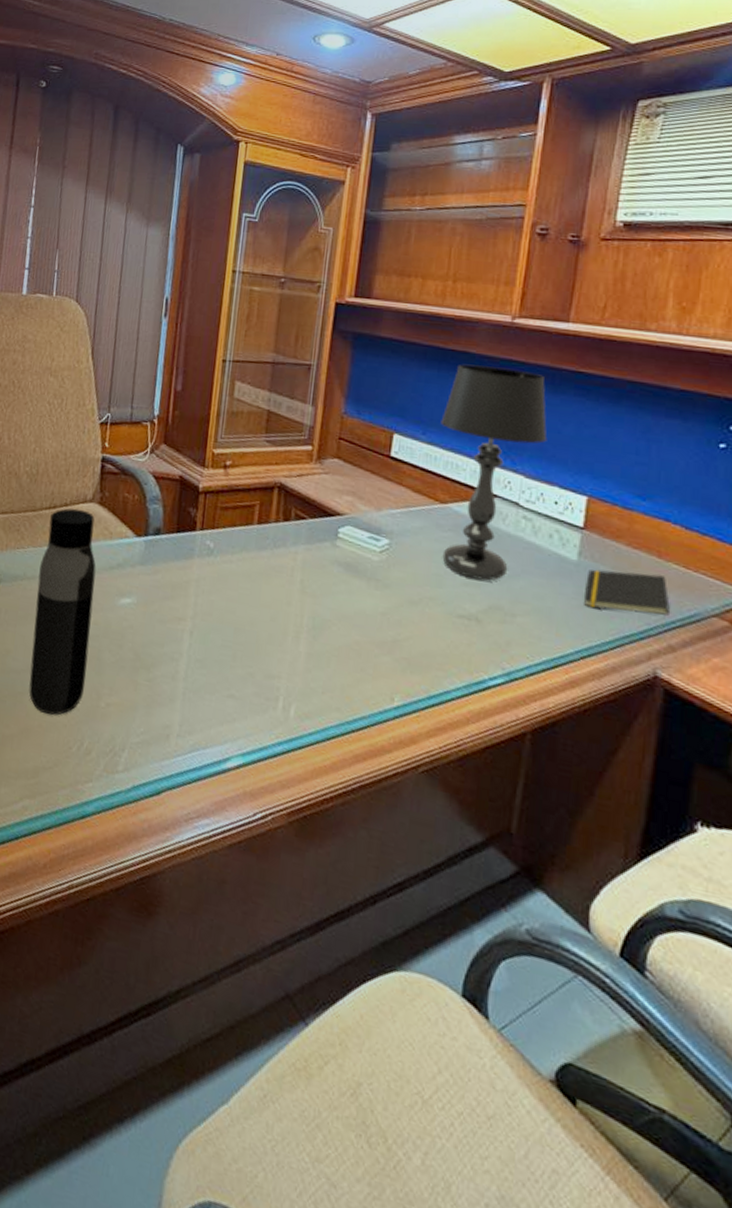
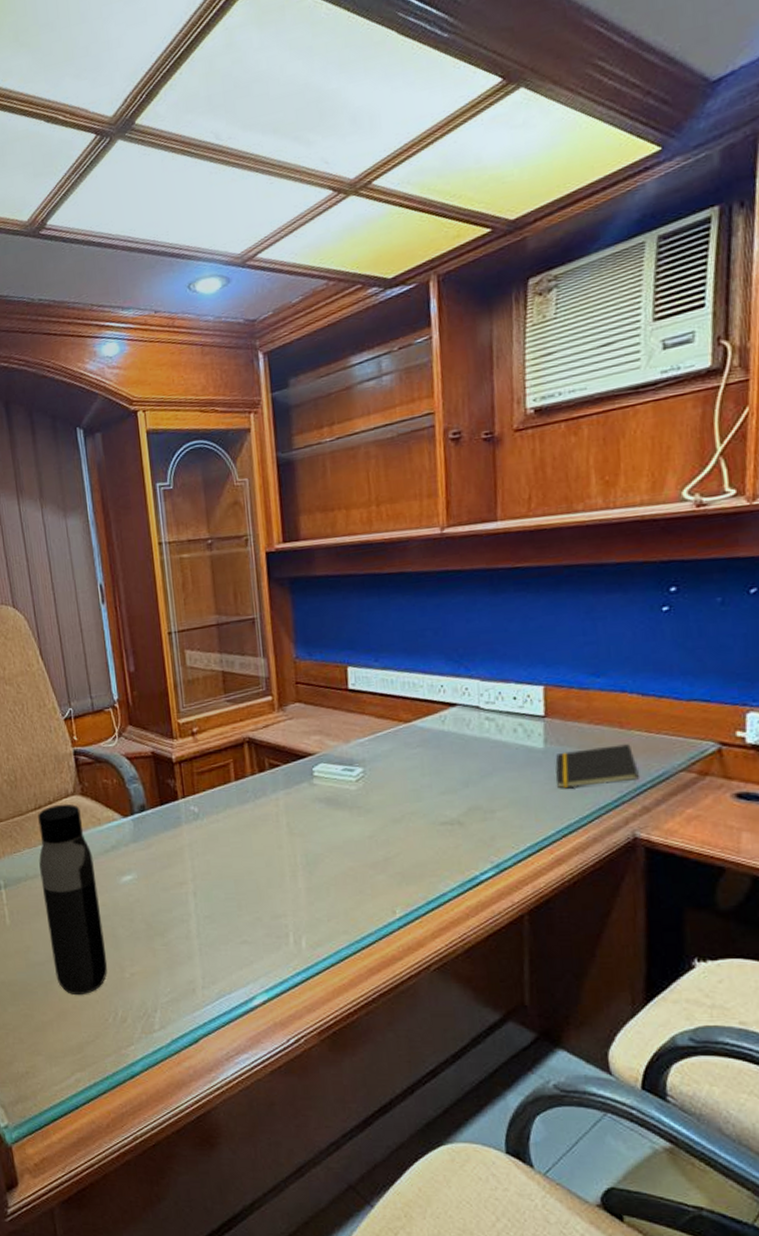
table lamp: present [440,364,548,581] -> none [390,578,496,786]

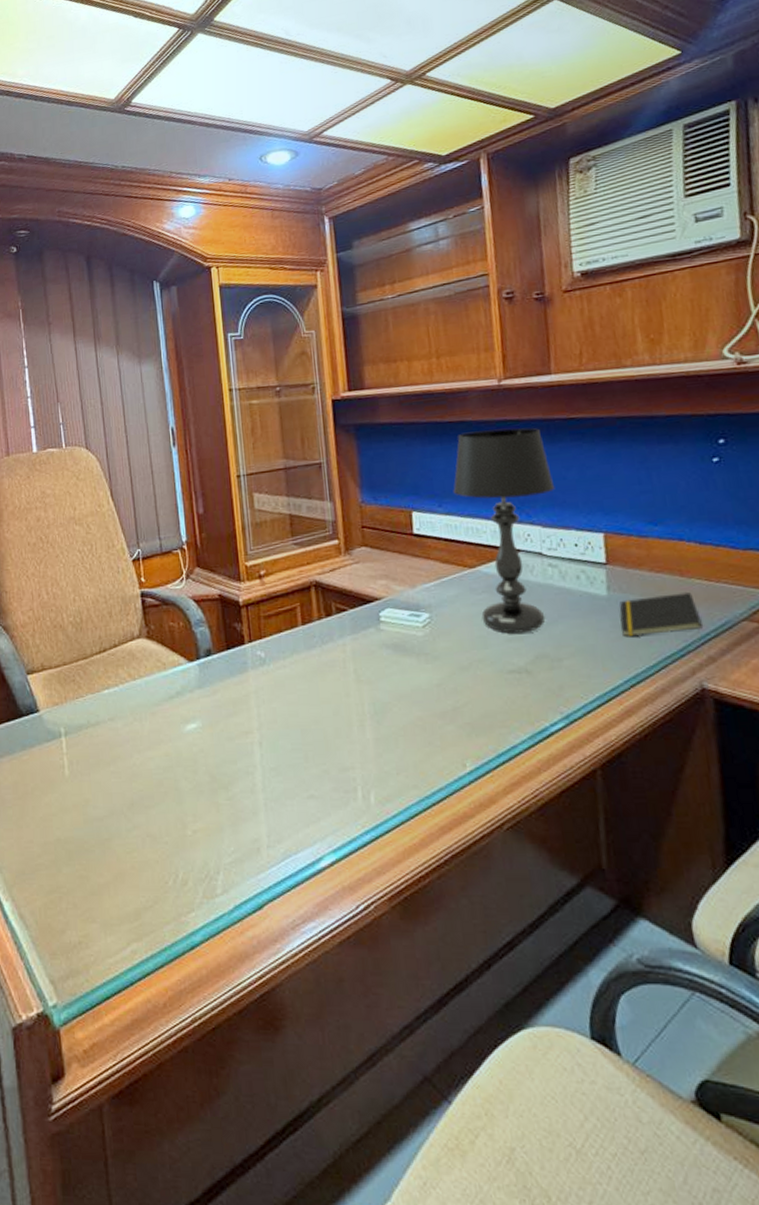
water bottle: present [38,804,108,996] -> none [101,647,169,855]
table lamp: none [390,578,496,786] -> present [453,427,555,633]

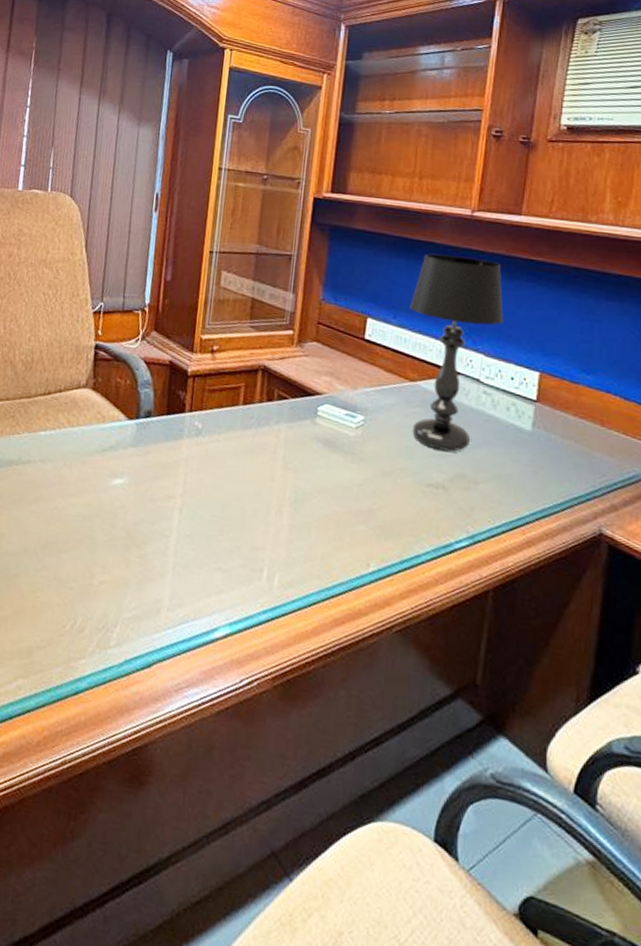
notepad: present [619,592,703,638] -> none [537,438,612,478]

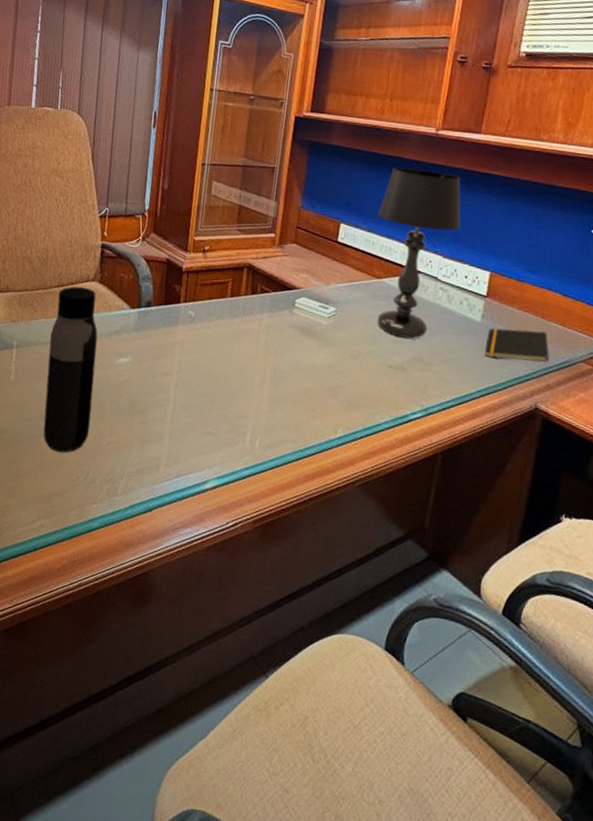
water bottle: none [23,394,90,595] -> present [43,286,98,453]
notepad: none [537,438,612,478] -> present [484,328,549,362]

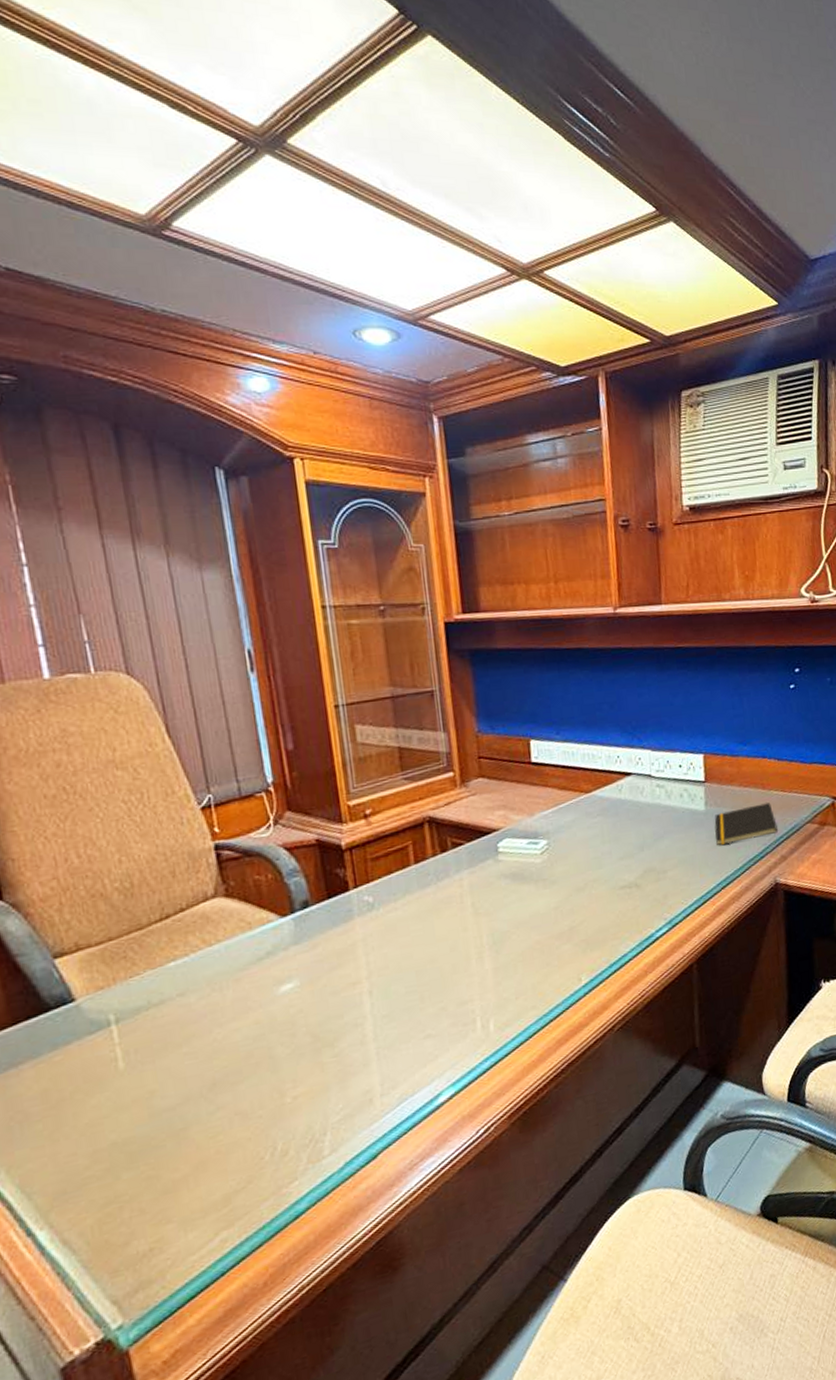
water bottle: present [43,286,98,453] -> none [164,908,263,1138]
table lamp: present [377,167,461,339] -> none [570,656,664,852]

